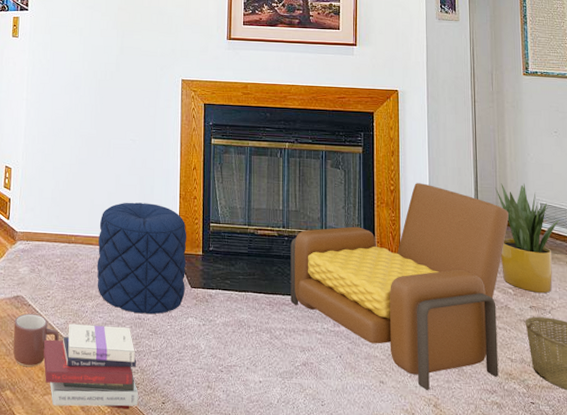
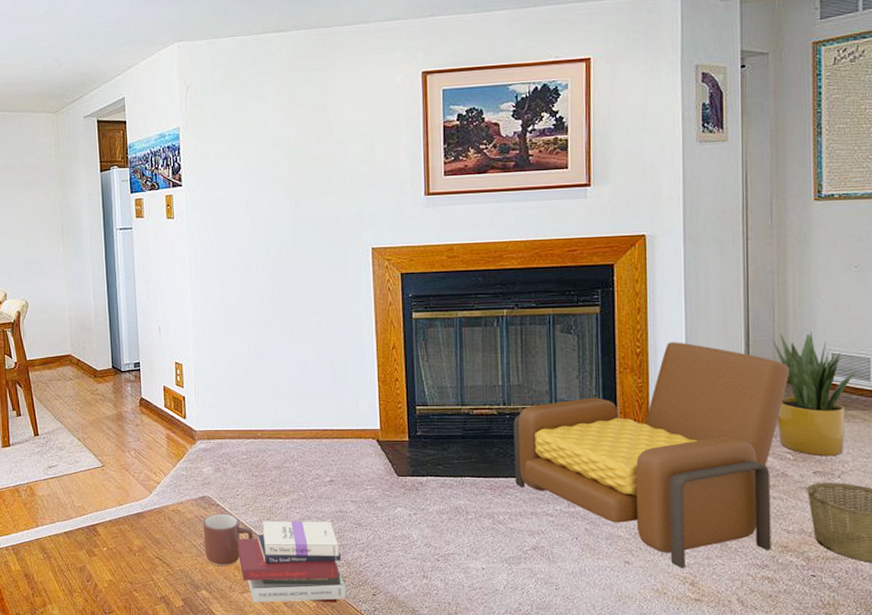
pouf: present [96,202,187,315] -> none [287,390,391,507]

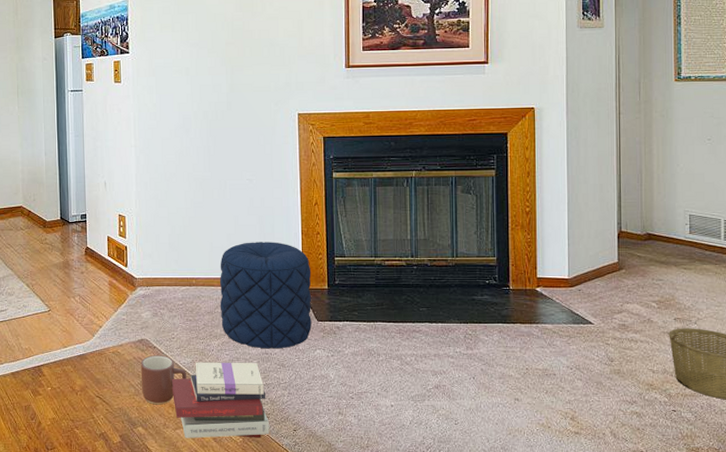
pouf: none [287,390,391,507] -> present [220,242,312,349]
armchair: present [513,342,789,568] -> none [420,203,654,405]
planter: present [771,332,857,457] -> none [639,195,710,305]

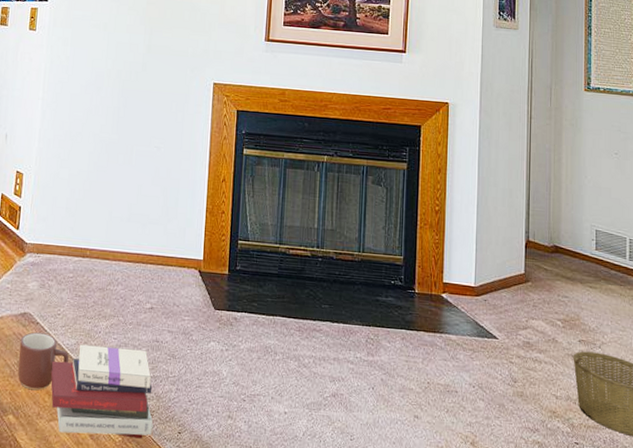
pouf: present [220,242,312,349] -> none [112,214,213,337]

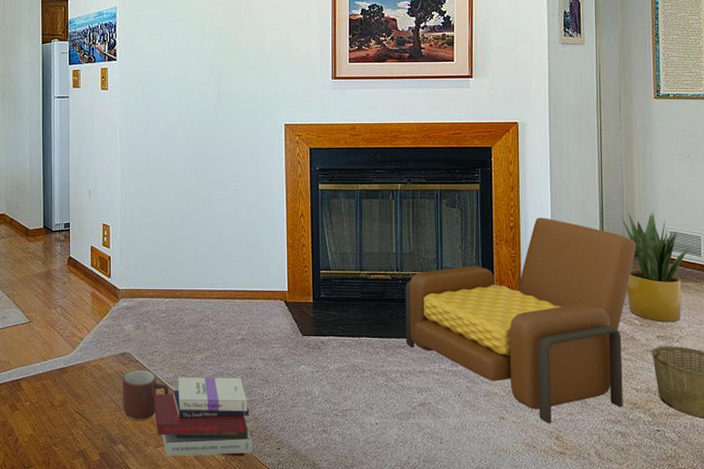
armchair: none [322,204,561,427] -> present [405,218,636,424]
planter: none [547,207,616,327] -> present [621,212,690,323]

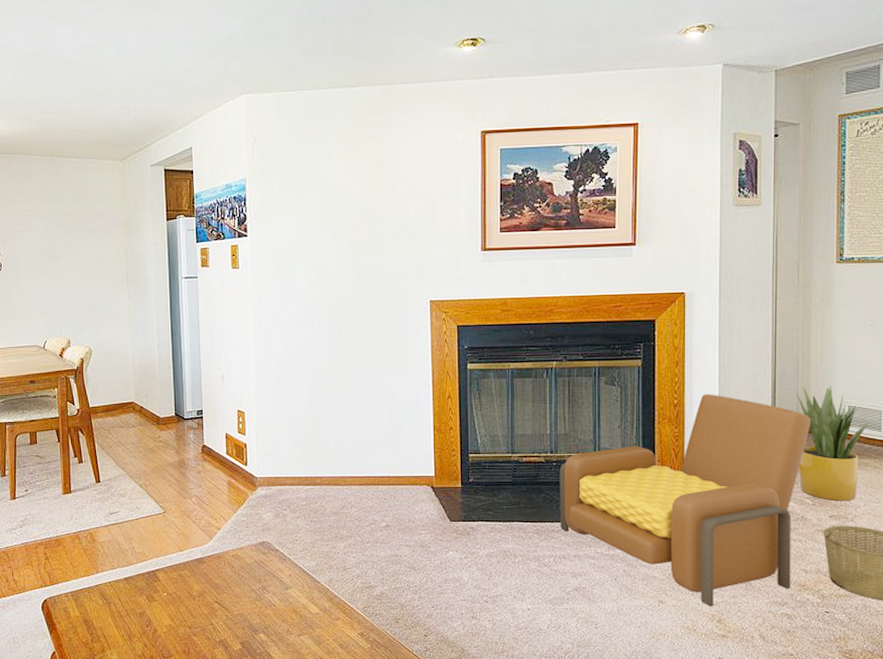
mug: present [122,369,169,421] -> none [261,558,311,610]
books: present [153,377,253,457] -> none [294,565,399,645]

